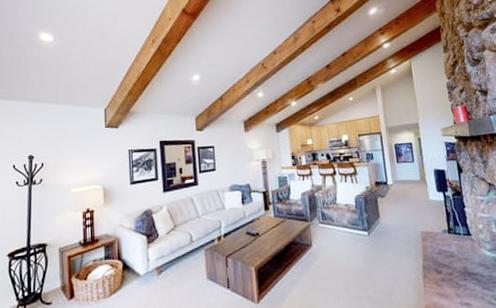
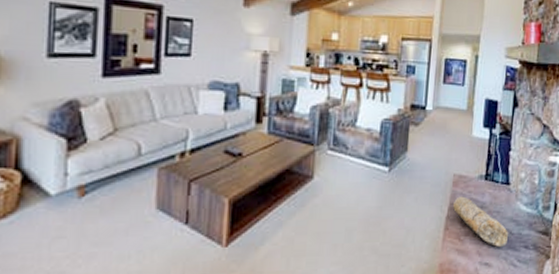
decorative log: none [426,248,481,289] -> present [453,196,509,247]

